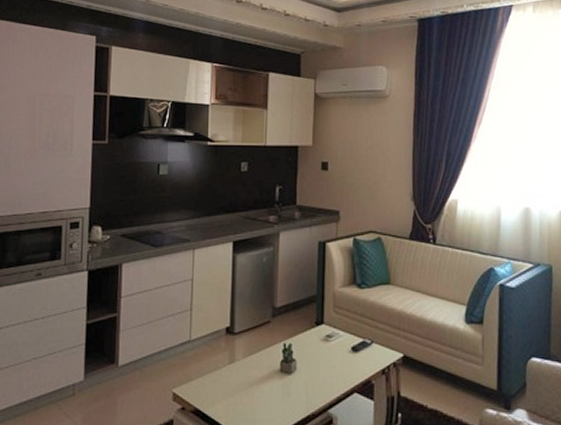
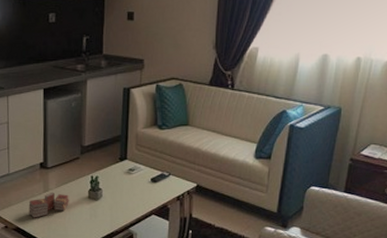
book: none [211,363,259,397] -> present [28,192,70,218]

